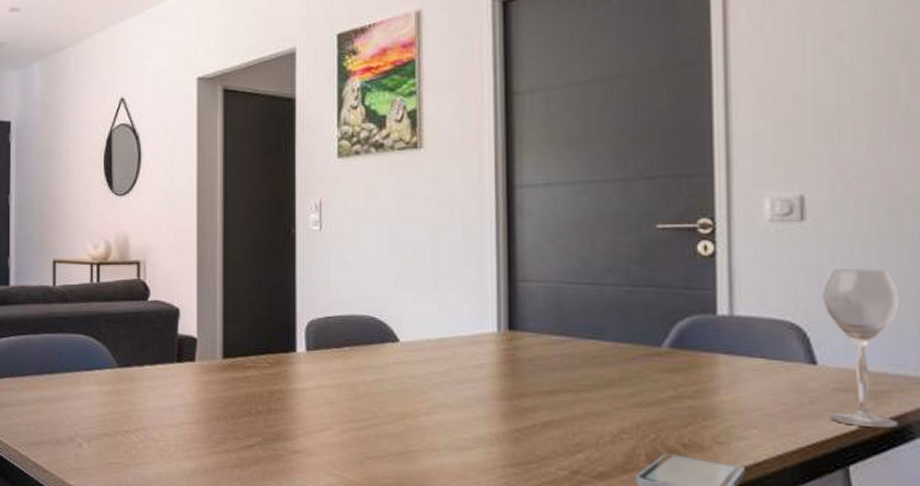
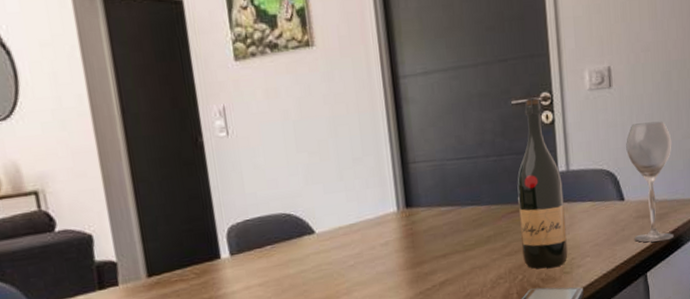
wine bottle: none [655,223,724,433] -> present [516,97,568,269]

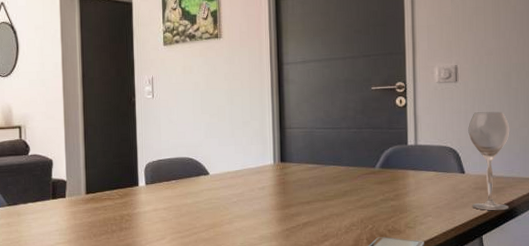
wine bottle: present [516,97,568,269] -> none [371,85,412,222]

